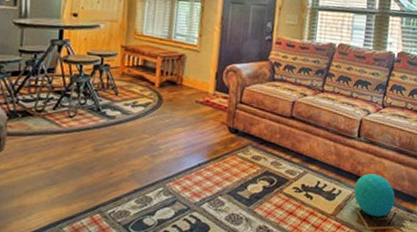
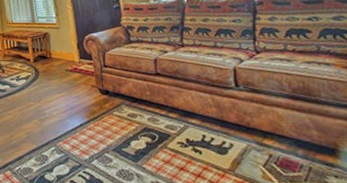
ball: present [354,174,396,217] -> none [247,124,307,172]

